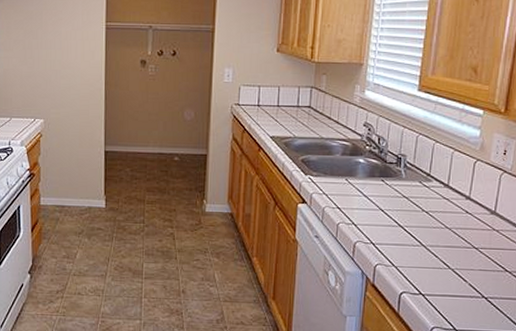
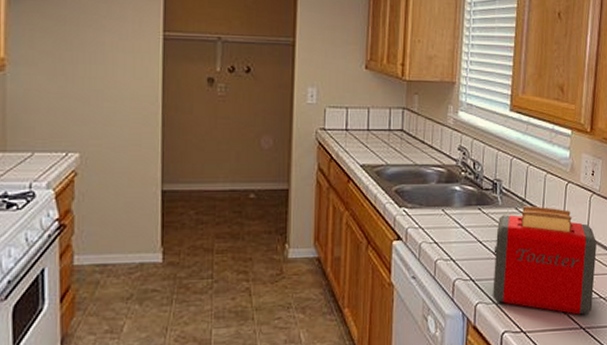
toaster: none [392,180,505,286] -> present [493,206,597,316]

